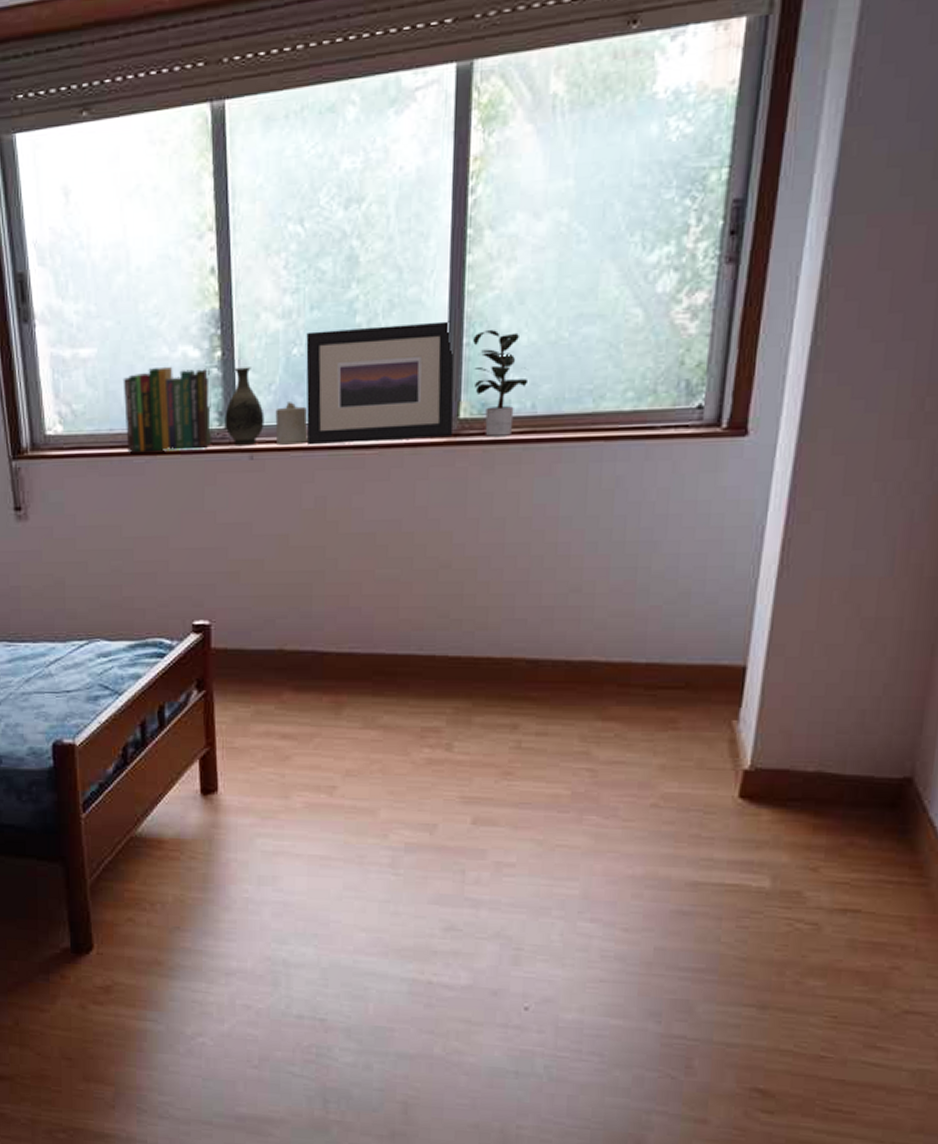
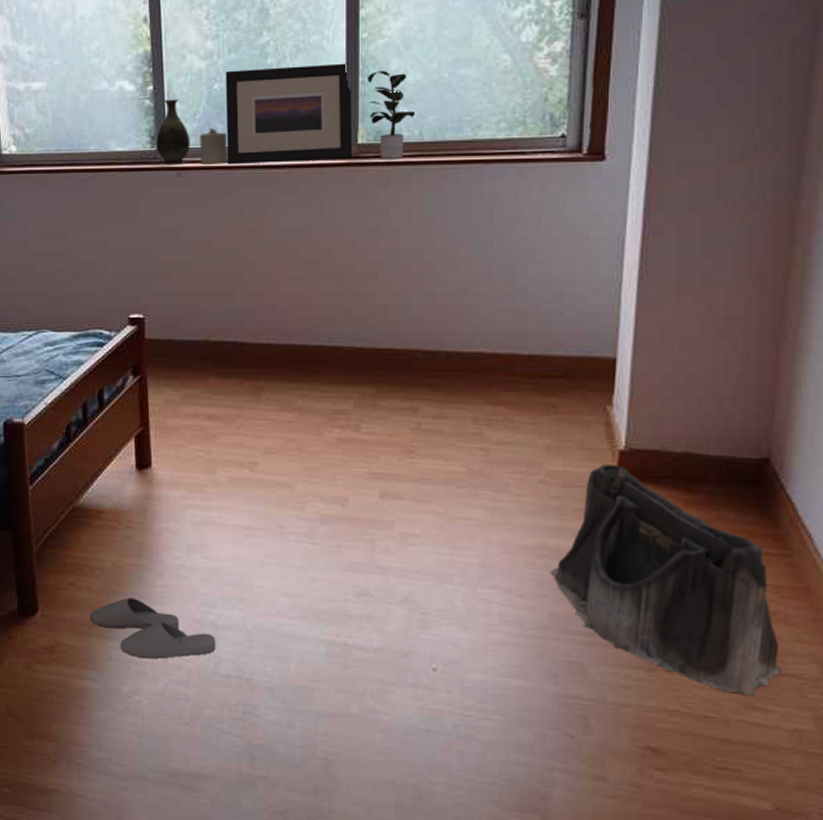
books: present [123,366,212,452] -> none [68,97,146,169]
slippers: none [149,933,288,999] -> present [90,597,216,659]
saddlebag: none [658,786,909,1035] -> present [550,465,783,696]

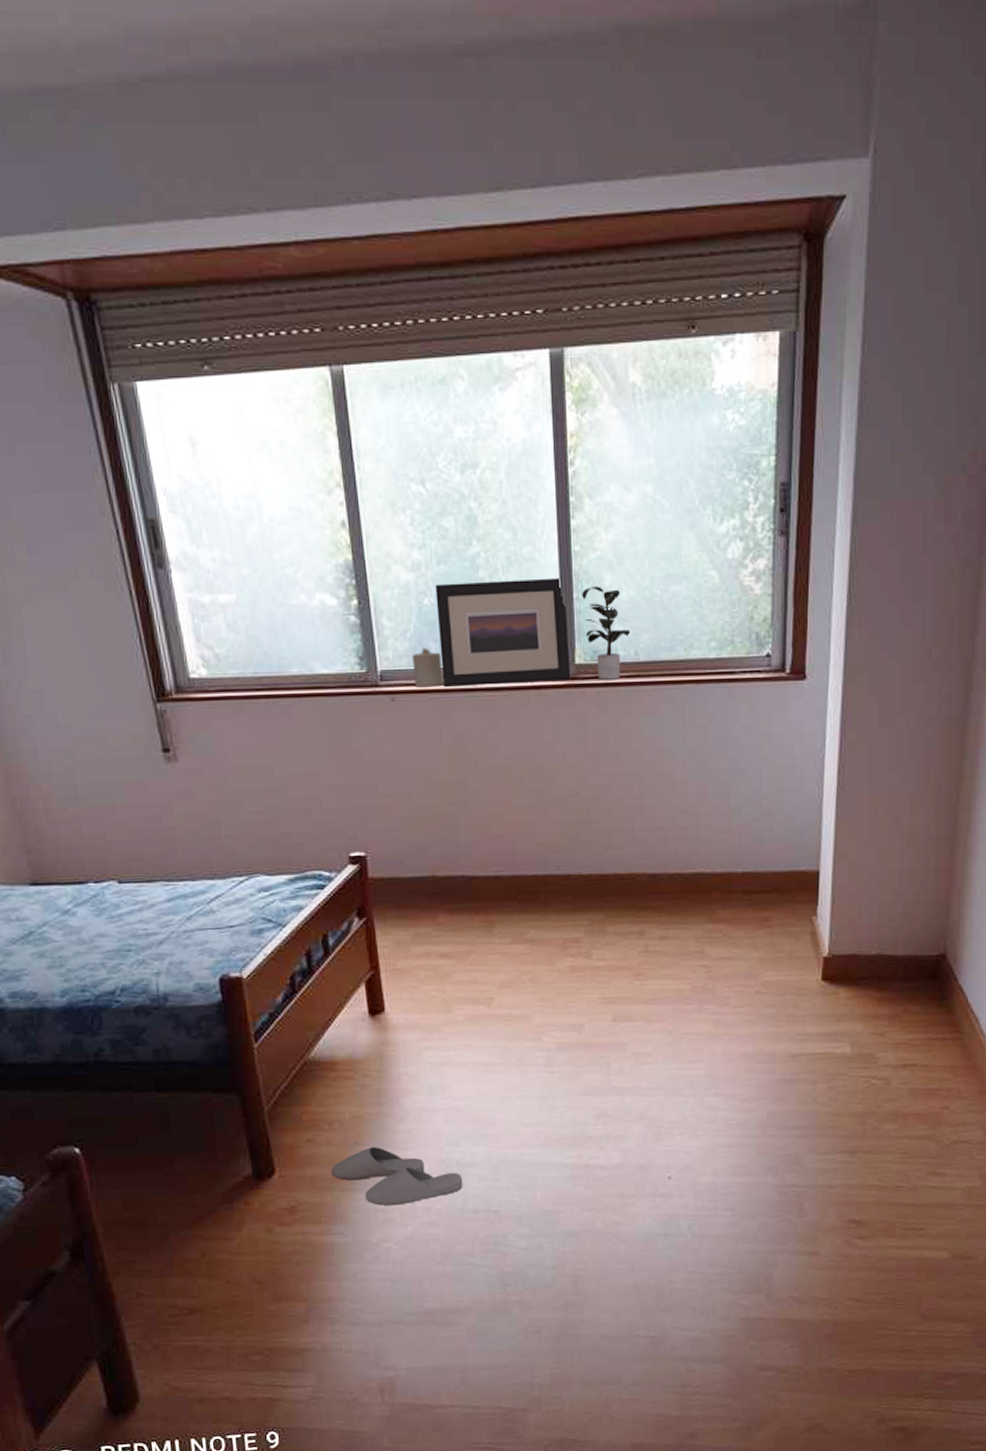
vase: present [156,99,190,165] -> none [365,615,403,689]
saddlebag: present [550,465,783,696] -> none [767,971,956,1164]

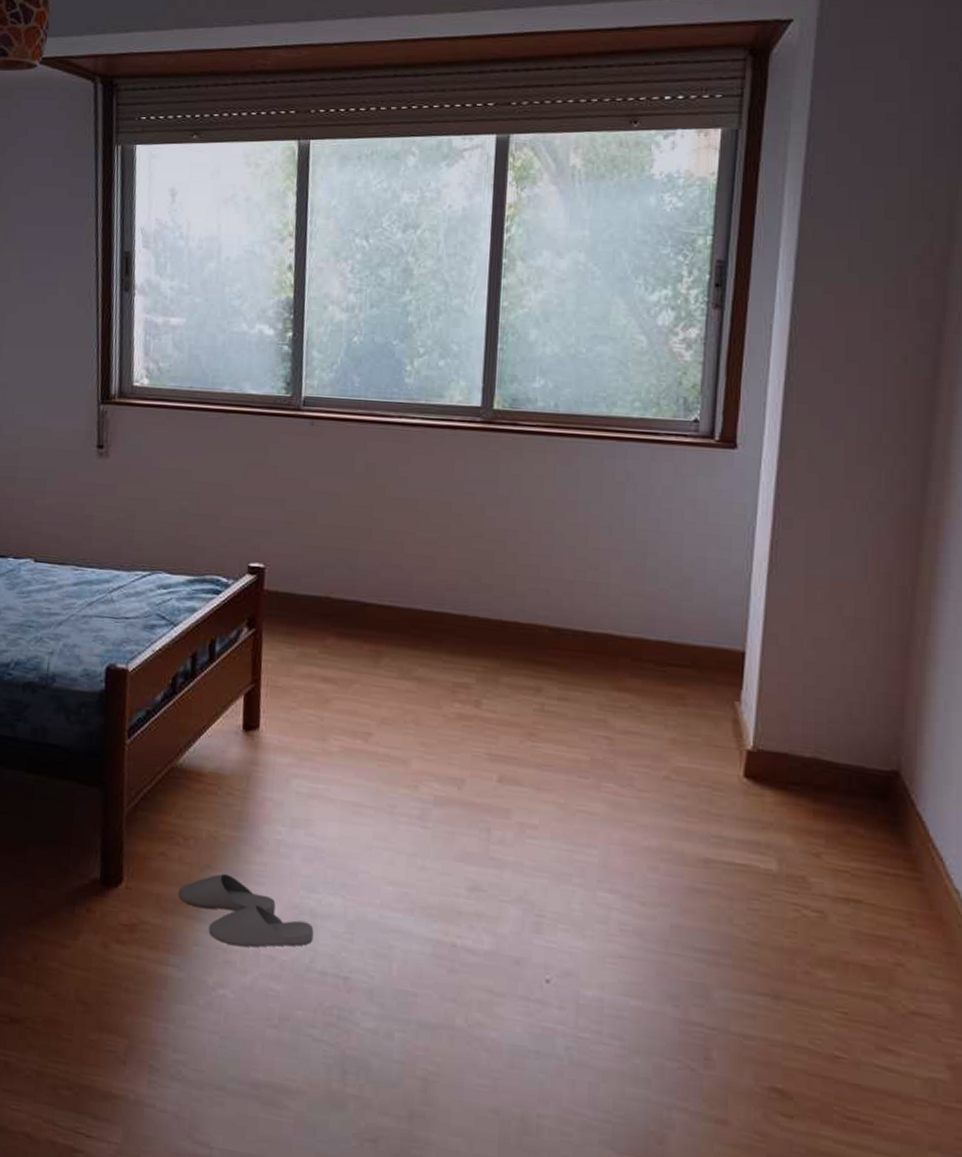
candle: present [412,648,445,688] -> none [334,380,364,416]
picture frame: present [435,577,571,688] -> none [361,325,490,424]
potted plant: present [582,585,631,680] -> none [506,339,552,428]

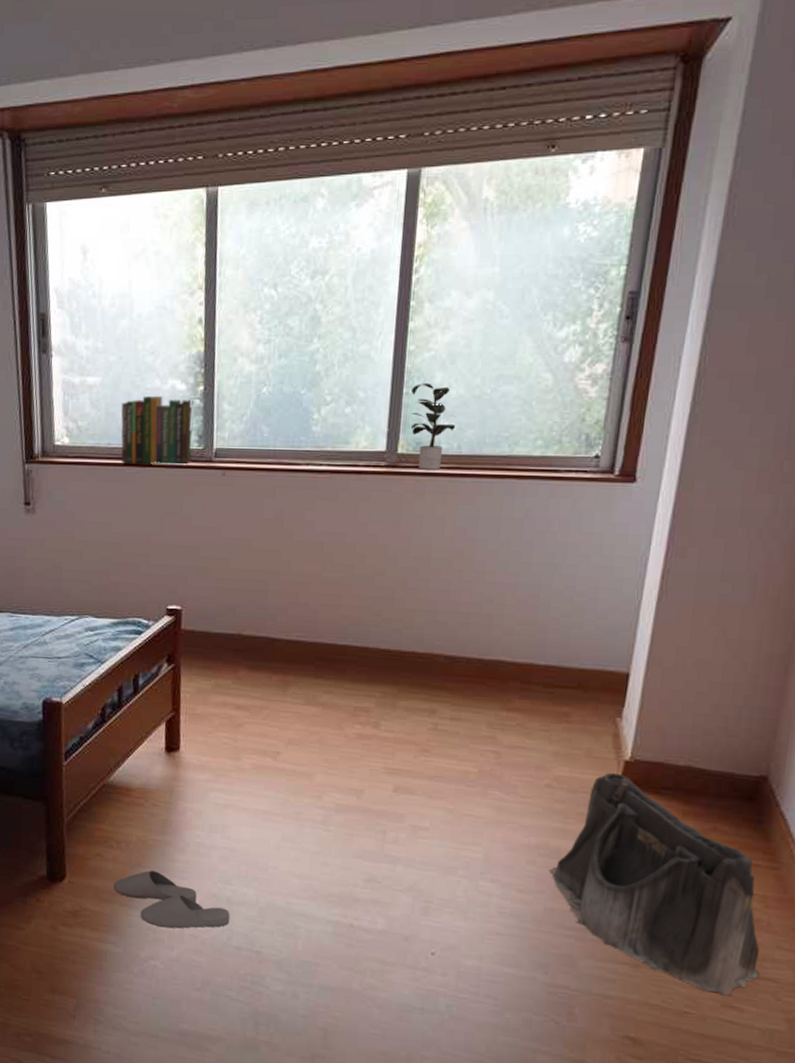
books: none [204,339,281,411] -> present [121,395,193,464]
potted plant: none [506,339,552,428] -> present [411,382,456,470]
saddlebag: none [673,764,915,1036] -> present [549,773,761,996]

